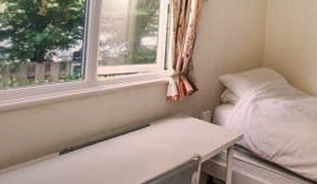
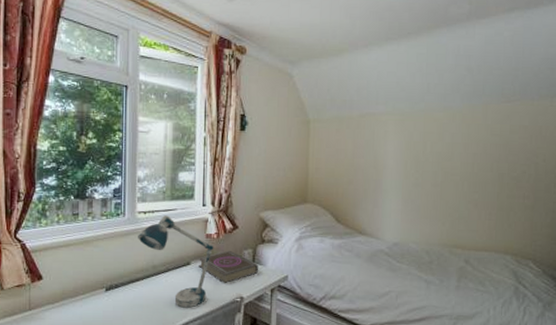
desk lamp: none [97,78,174,169] -> present [138,215,214,308]
book: none [158,111,217,144] -> present [199,250,259,284]

